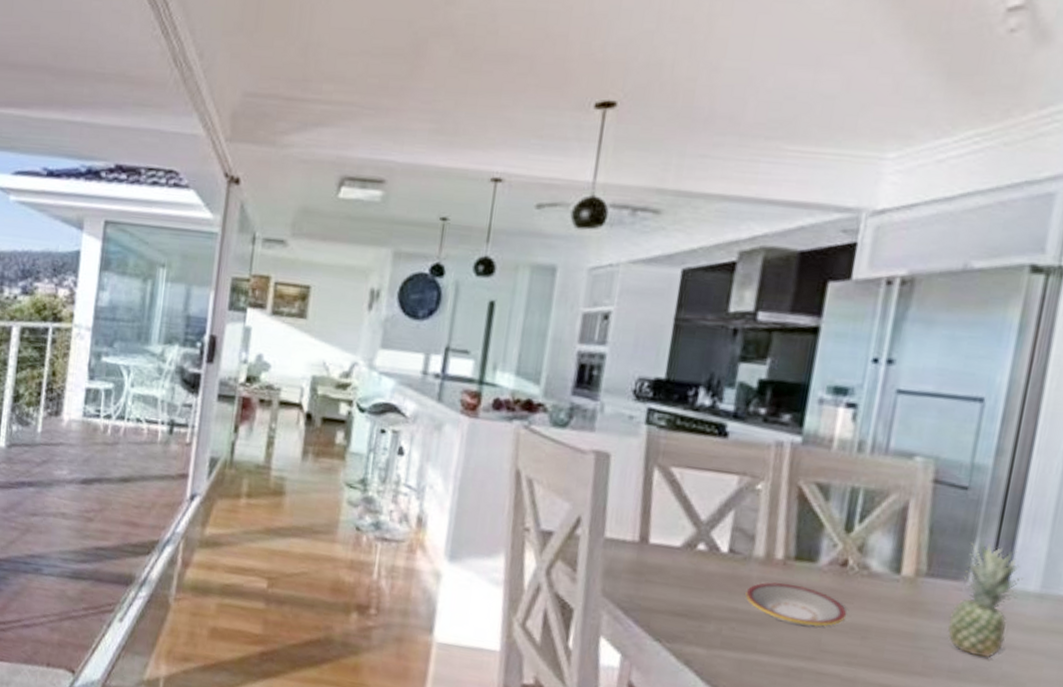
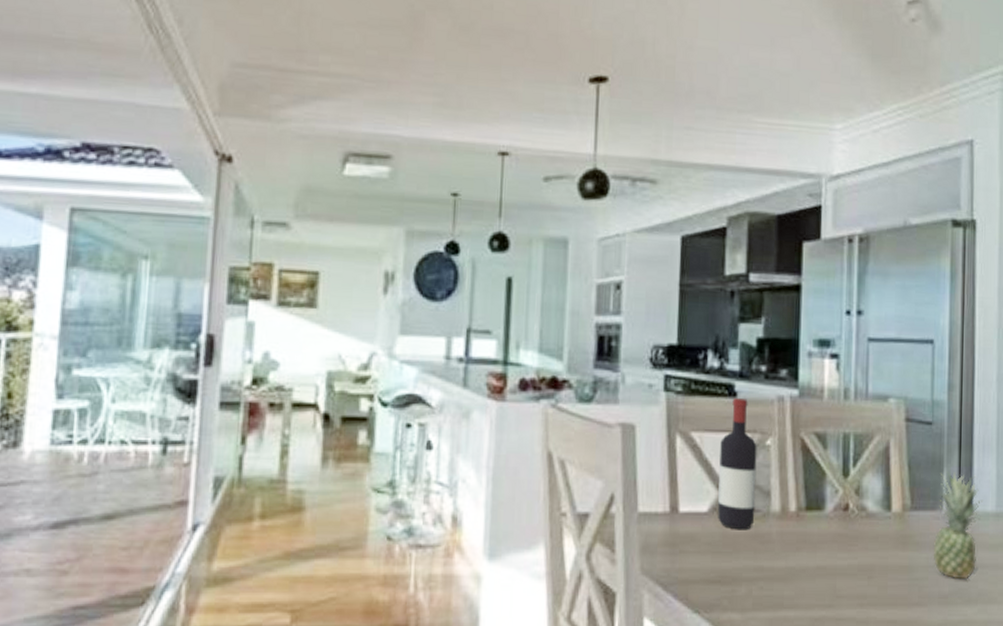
wine bottle: none [691,438,746,571] -> present [718,398,757,530]
plate: present [745,582,847,627] -> none [768,535,854,575]

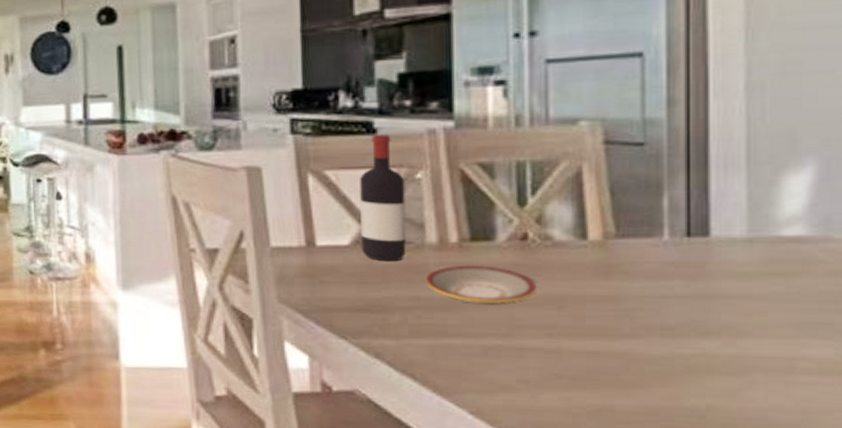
plate: none [768,535,854,575] -> present [425,266,537,305]
fruit: present [933,471,984,580] -> none [650,195,727,311]

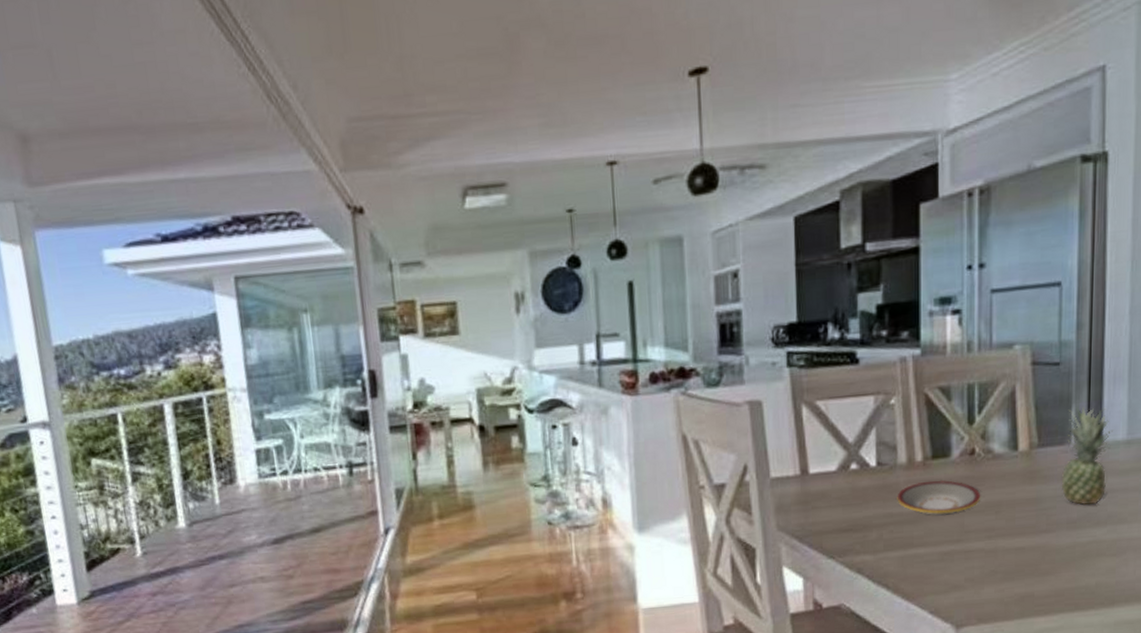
wine bottle: present [360,135,406,262] -> none [845,364,882,484]
fruit: none [650,195,727,311] -> present [1061,407,1114,506]

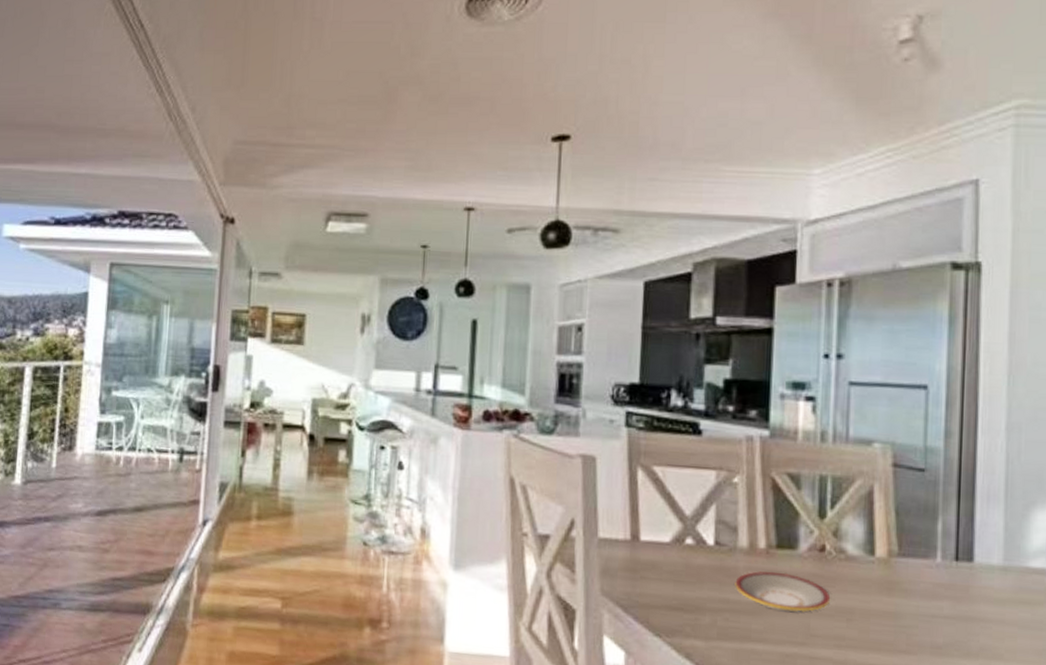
fruit: present [1061,407,1114,506] -> none [924,520,988,632]

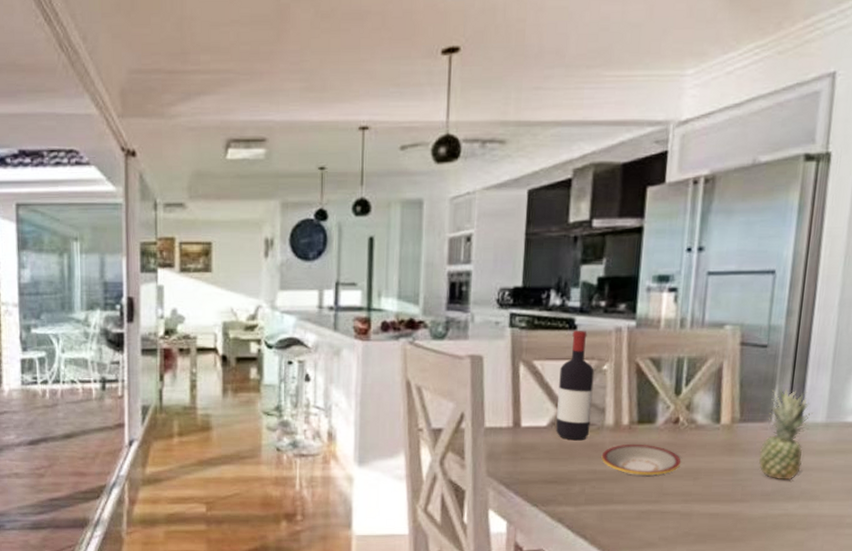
wine bottle: none [681,436,724,563] -> present [556,331,595,441]
fruit: none [924,520,988,632] -> present [758,388,814,480]

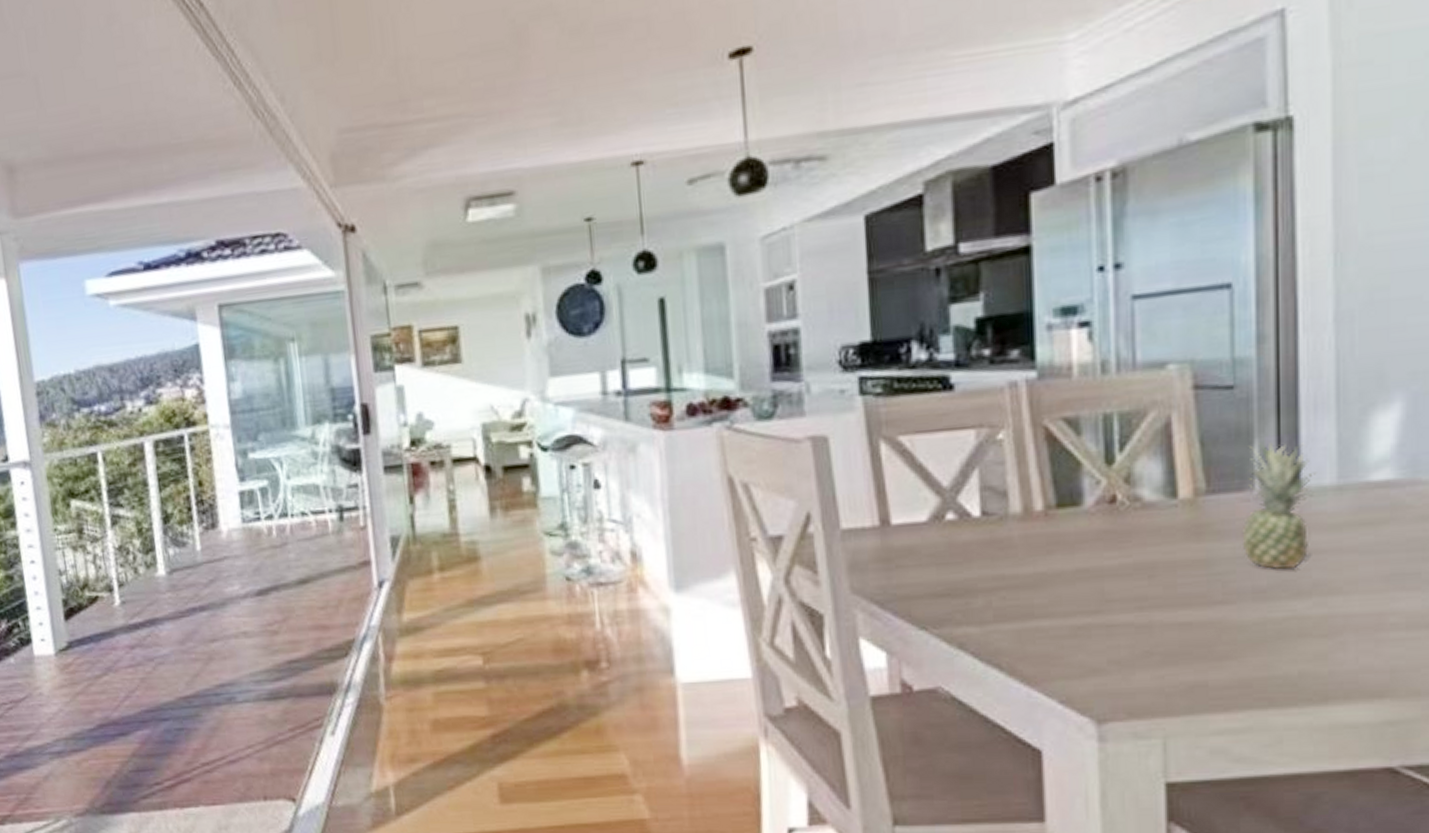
wine bottle: present [556,331,595,441] -> none [937,390,989,538]
plate: present [601,445,681,477] -> none [1009,535,1127,580]

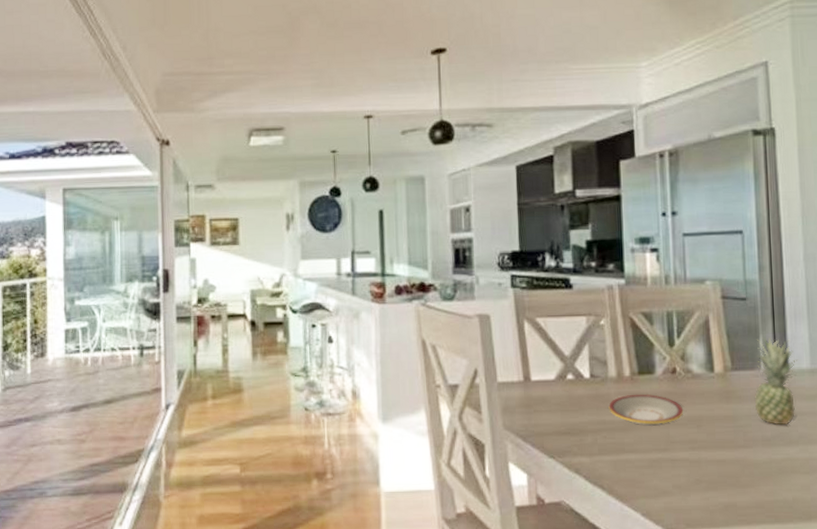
plate: none [1009,535,1127,580] -> present [609,395,684,426]

